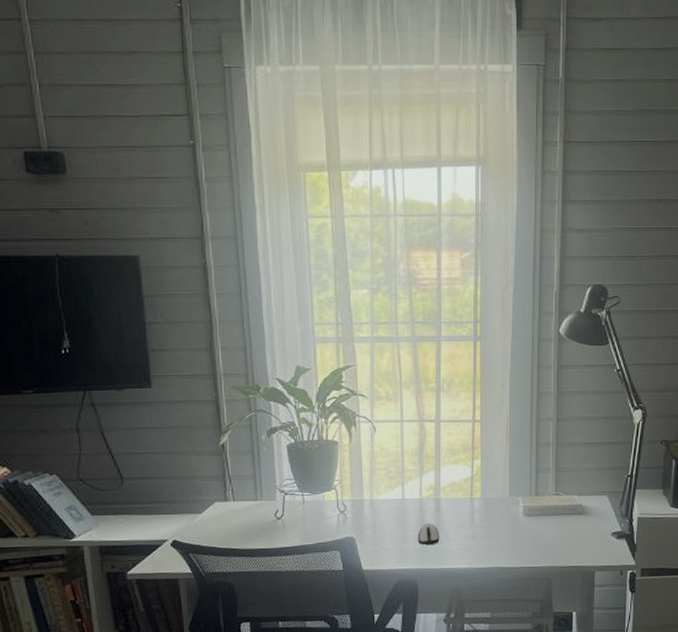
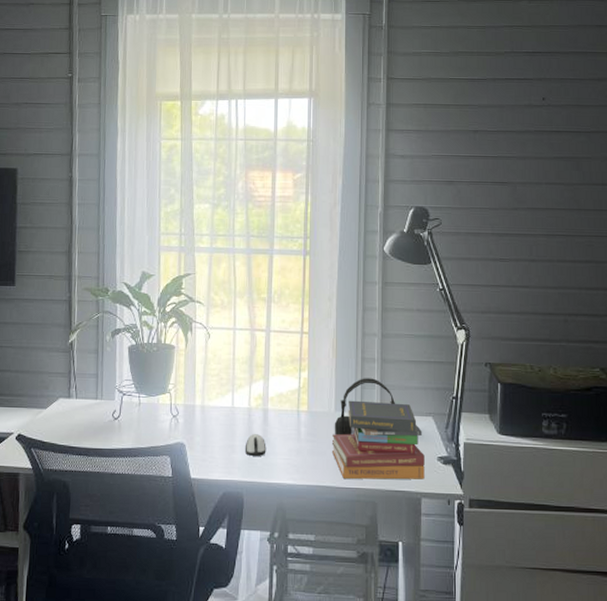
books: none [507,484,599,559] -> present [332,400,425,480]
headphones: none [508,462,570,519] -> present [334,378,395,436]

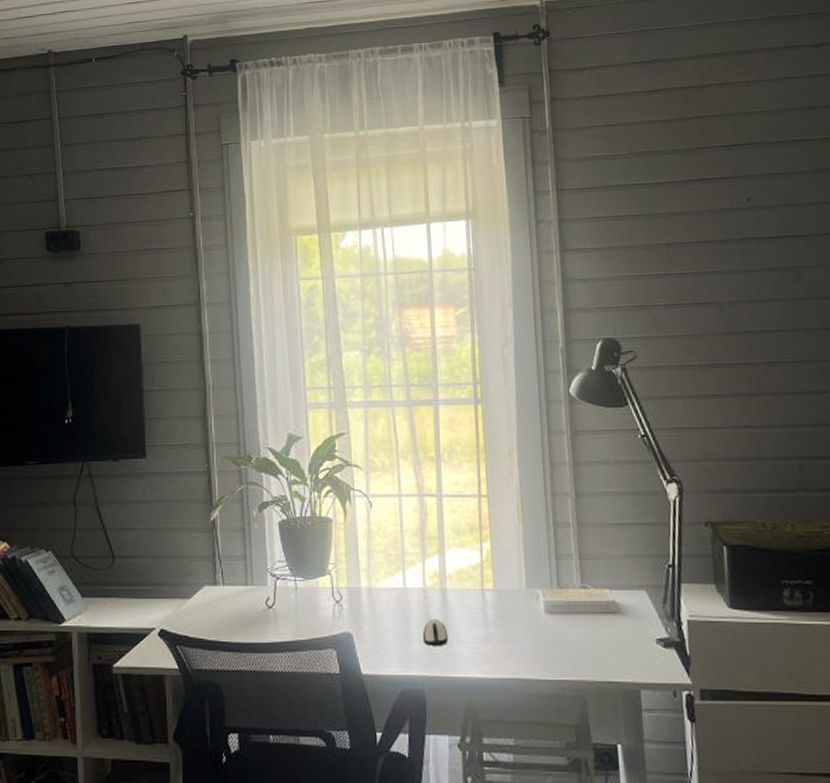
books: present [332,400,425,480] -> none [526,574,643,669]
headphones: present [334,378,395,436] -> none [526,546,598,617]

